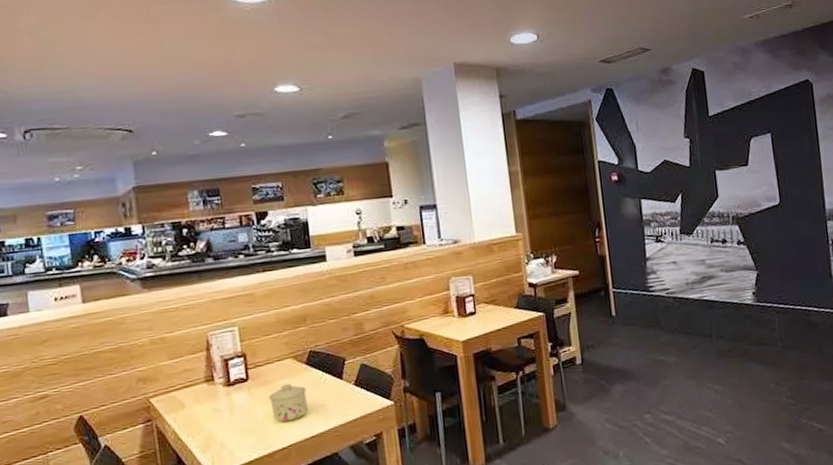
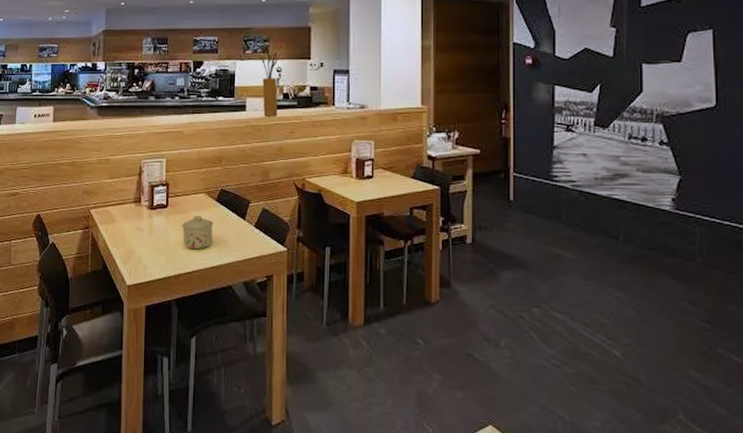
vase: none [334,184,364,266] -> present [259,44,283,118]

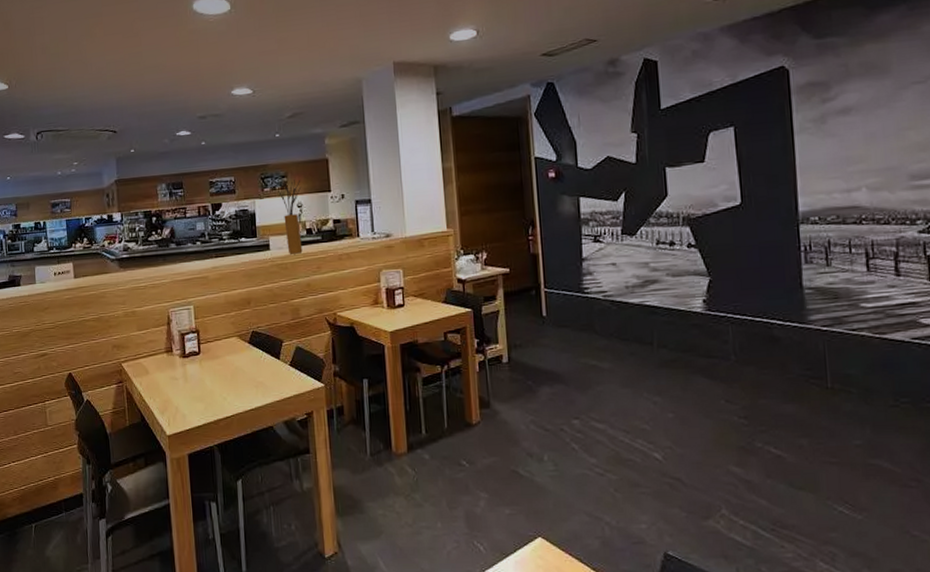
sugar bowl: present [182,216,213,250] -> none [216,360,249,394]

